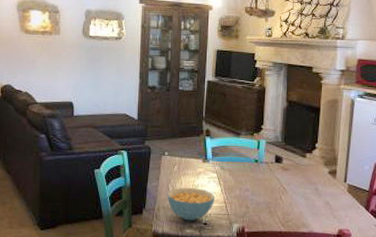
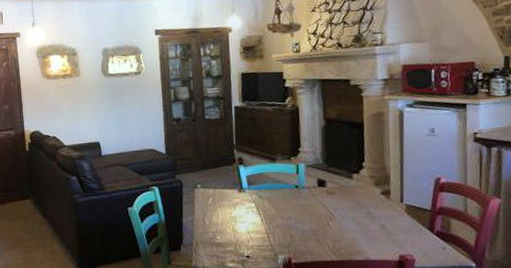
cereal bowl: present [167,188,216,221] -> none [204,220,256,255]

